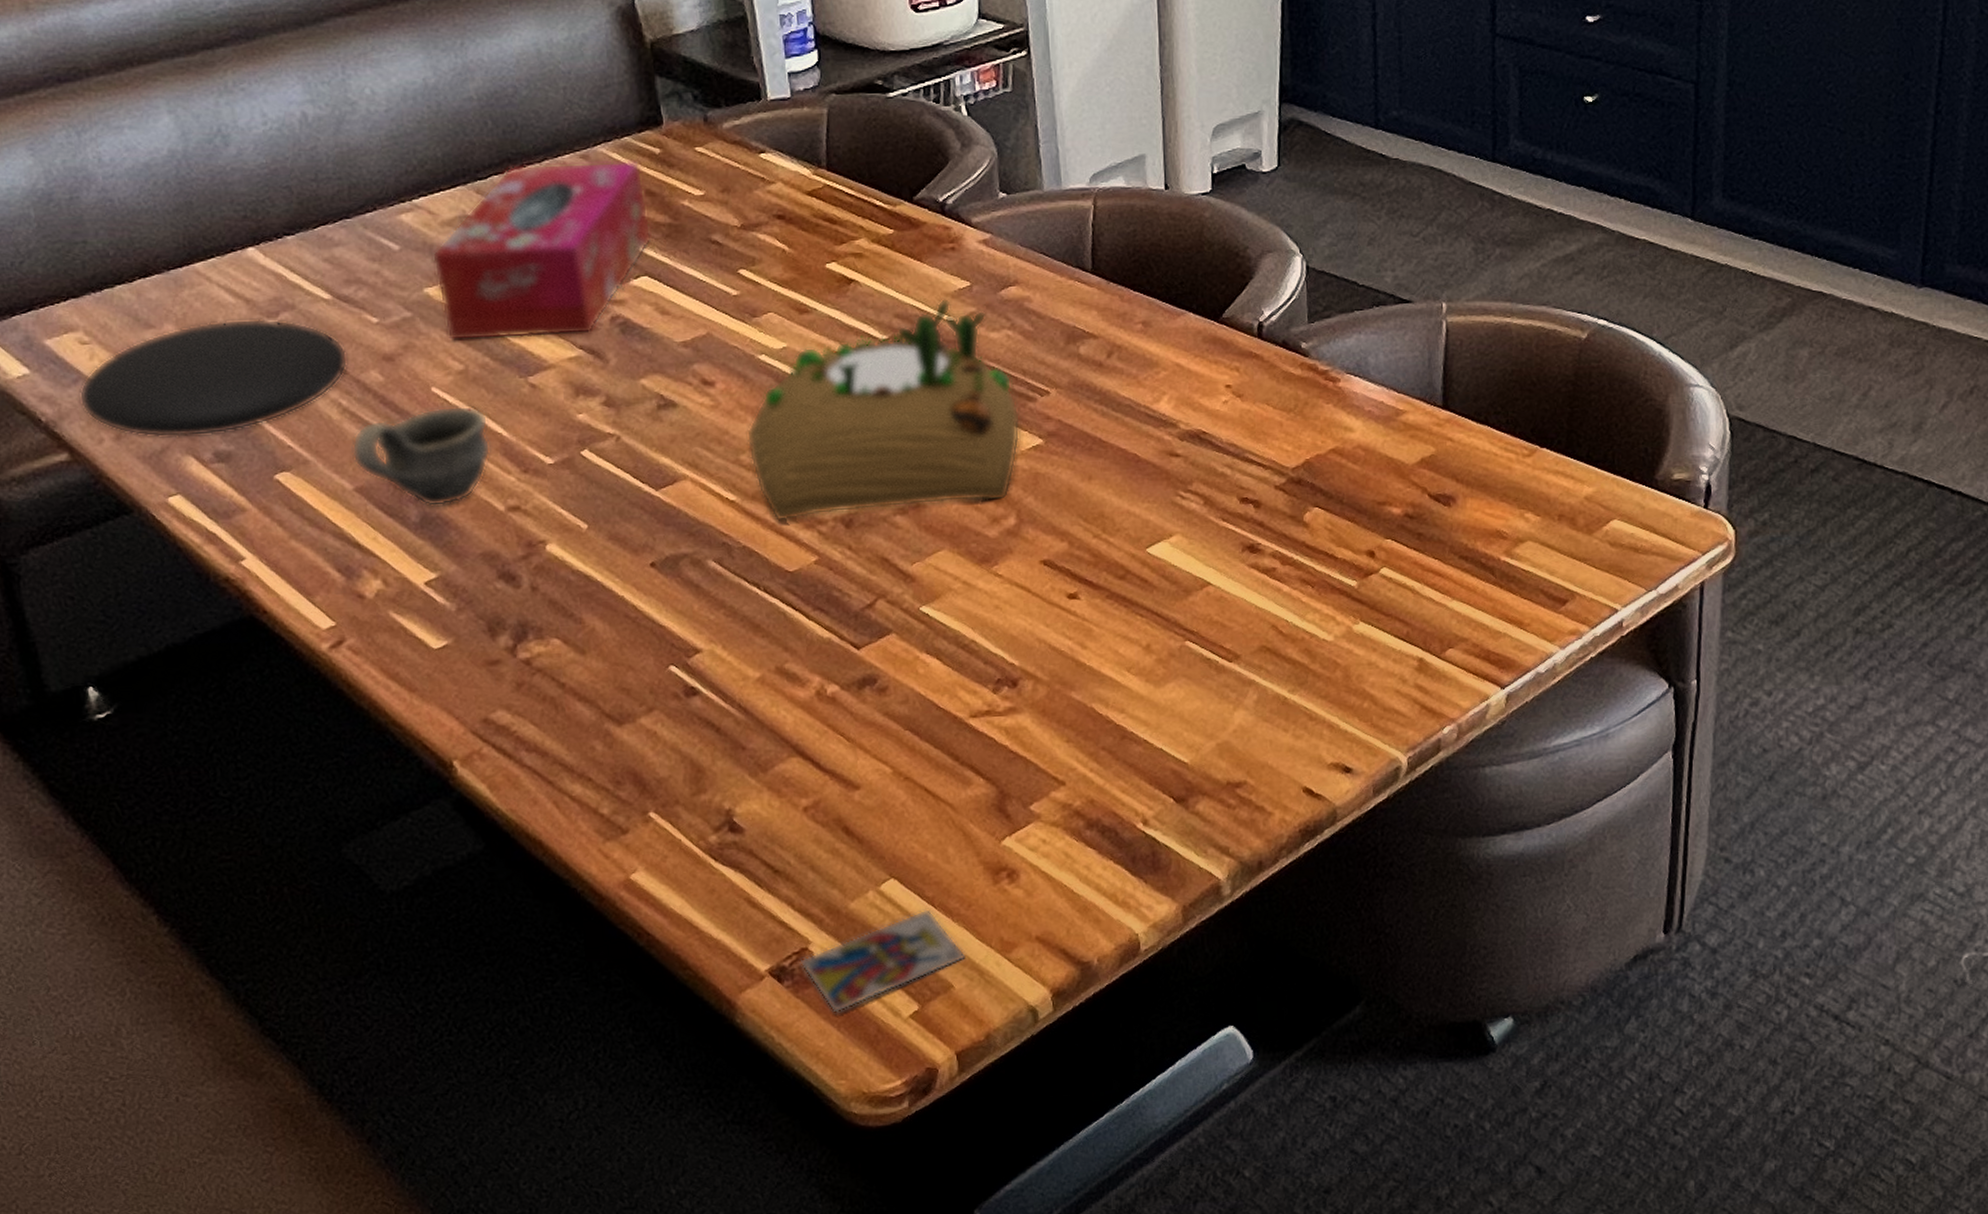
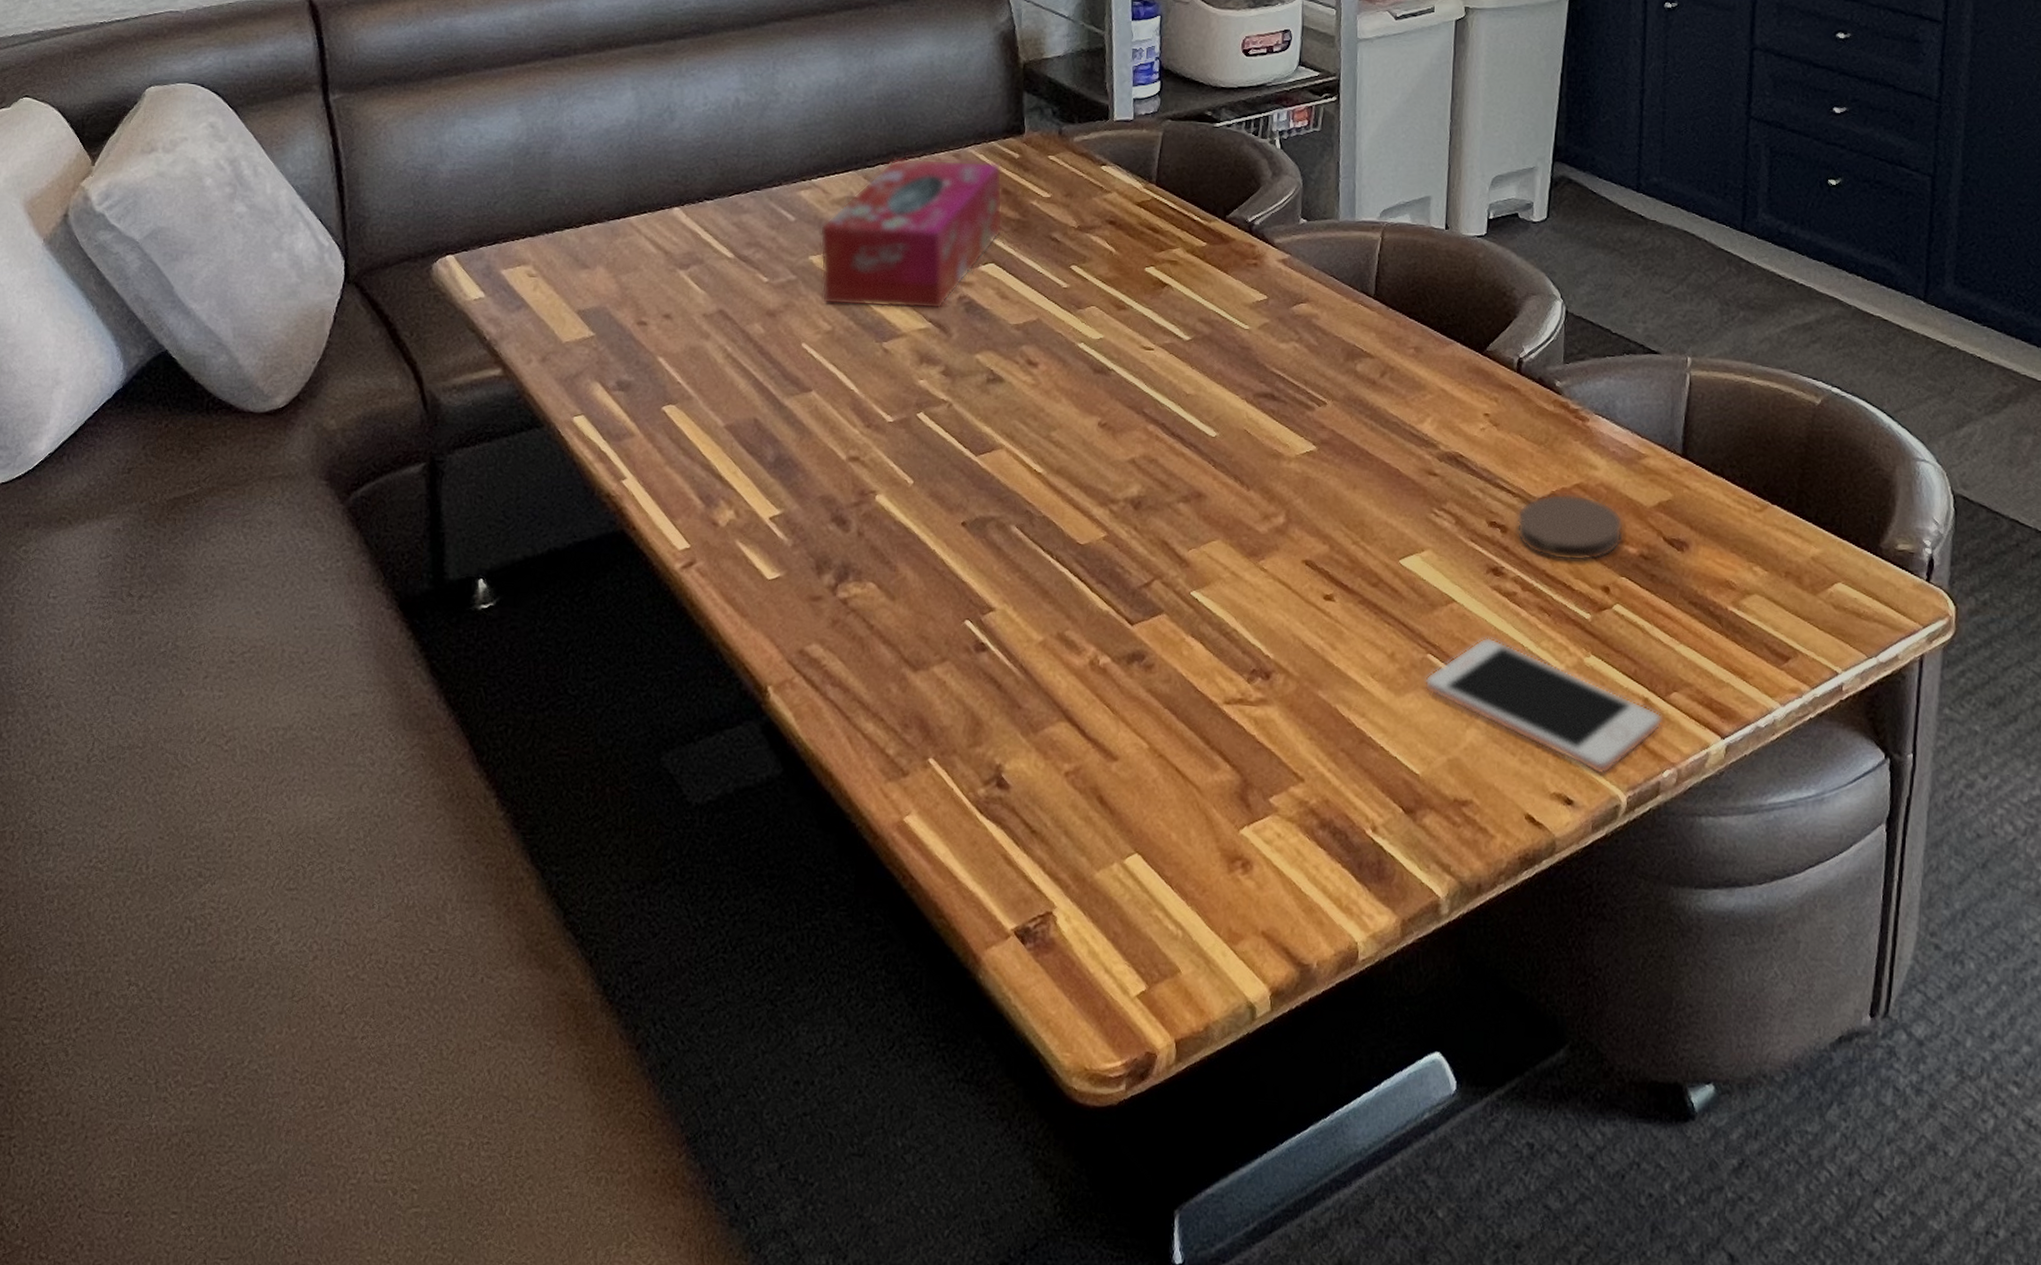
plate: present [78,318,349,438] -> none [518,267,739,367]
cup: present [351,405,491,507] -> none [728,361,845,450]
succulent planter: present [746,297,1021,522] -> none [1058,308,1299,500]
card: present [800,909,966,1013] -> none [1043,888,1195,983]
cell phone: none [1185,617,1440,739] -> present [1425,637,1663,774]
coaster: none [1270,460,1385,530] -> present [1516,493,1623,562]

